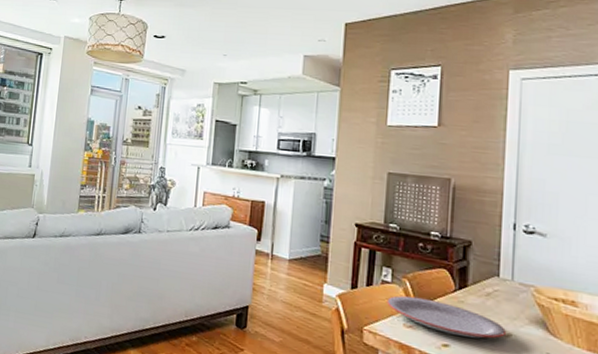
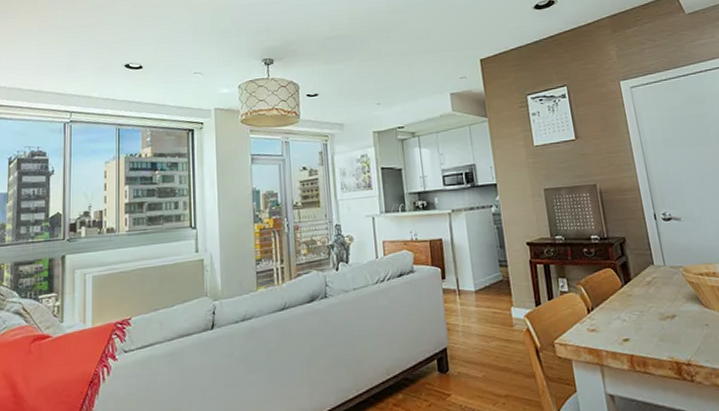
plate: present [387,295,506,339] -> none [568,299,671,329]

